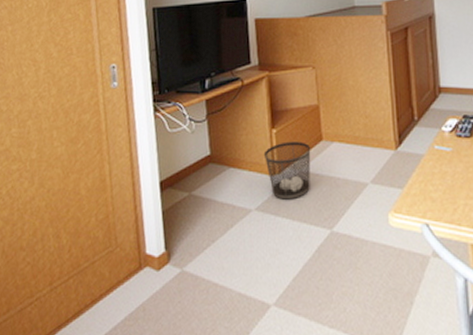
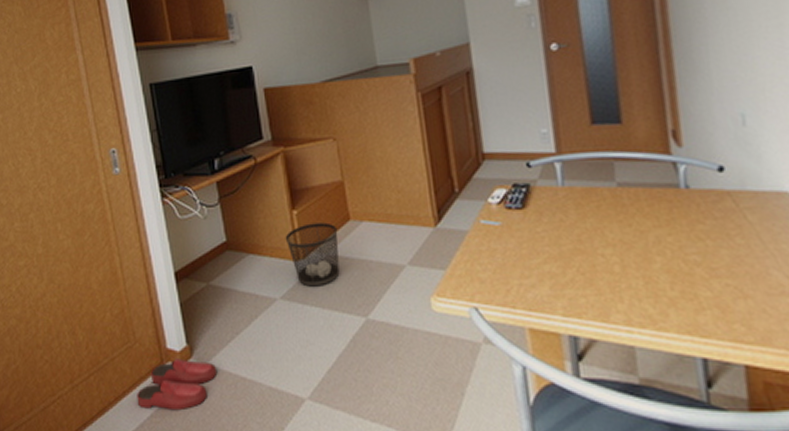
slippers: none [113,263,192,314] -> present [137,358,218,411]

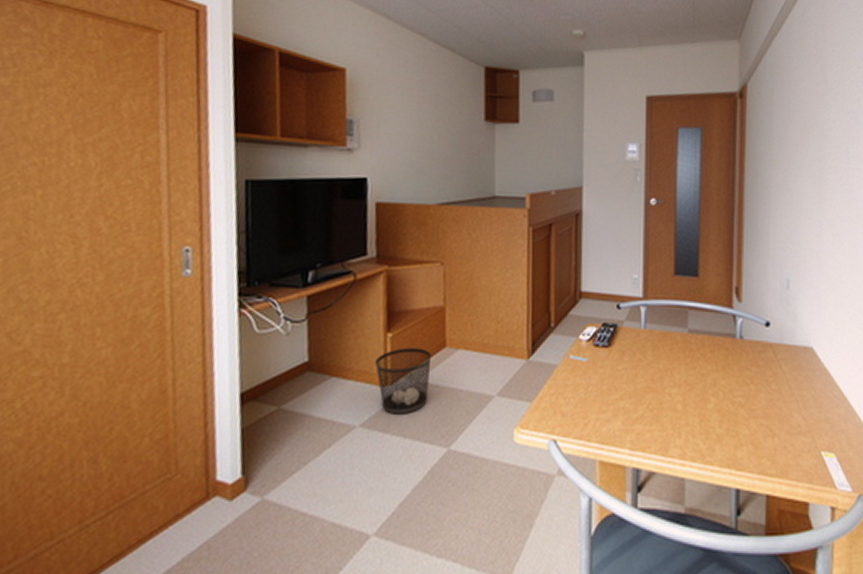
slippers: present [137,358,218,411] -> none [166,492,275,553]

